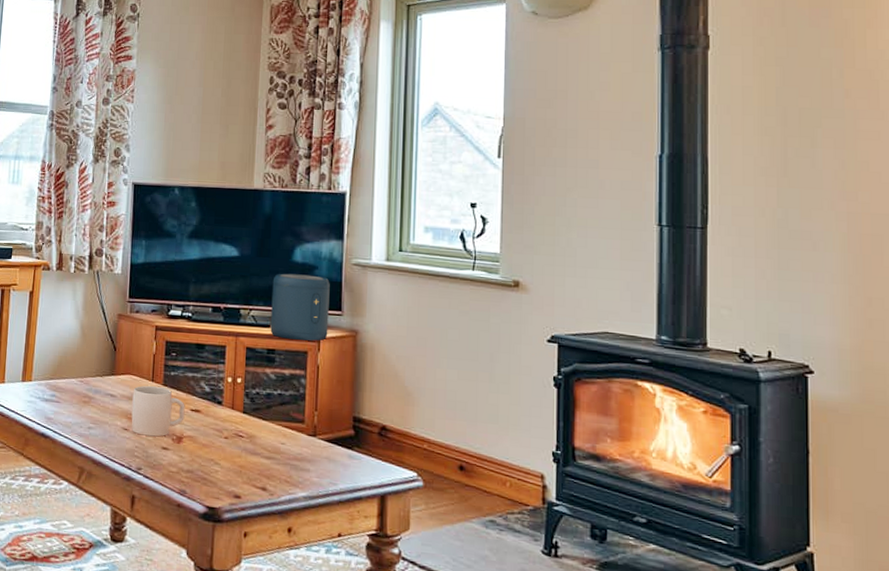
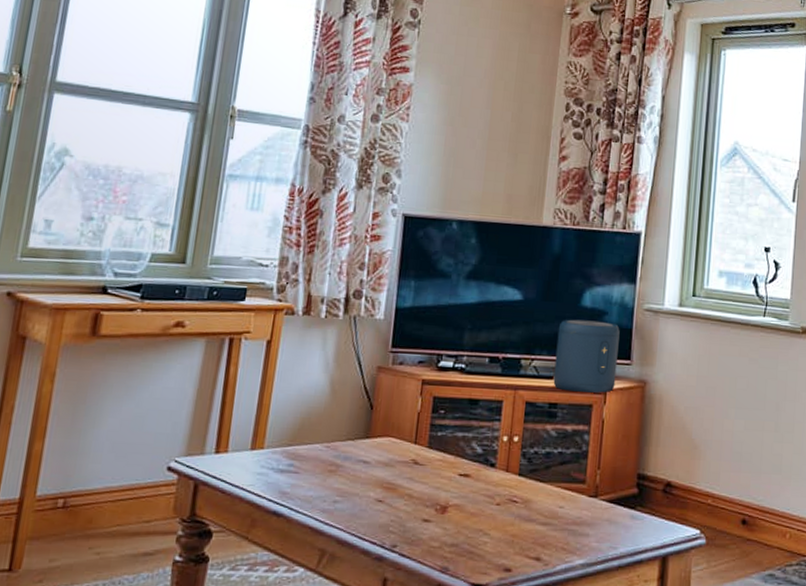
mug: present [131,385,185,437] -> none [386,448,453,508]

